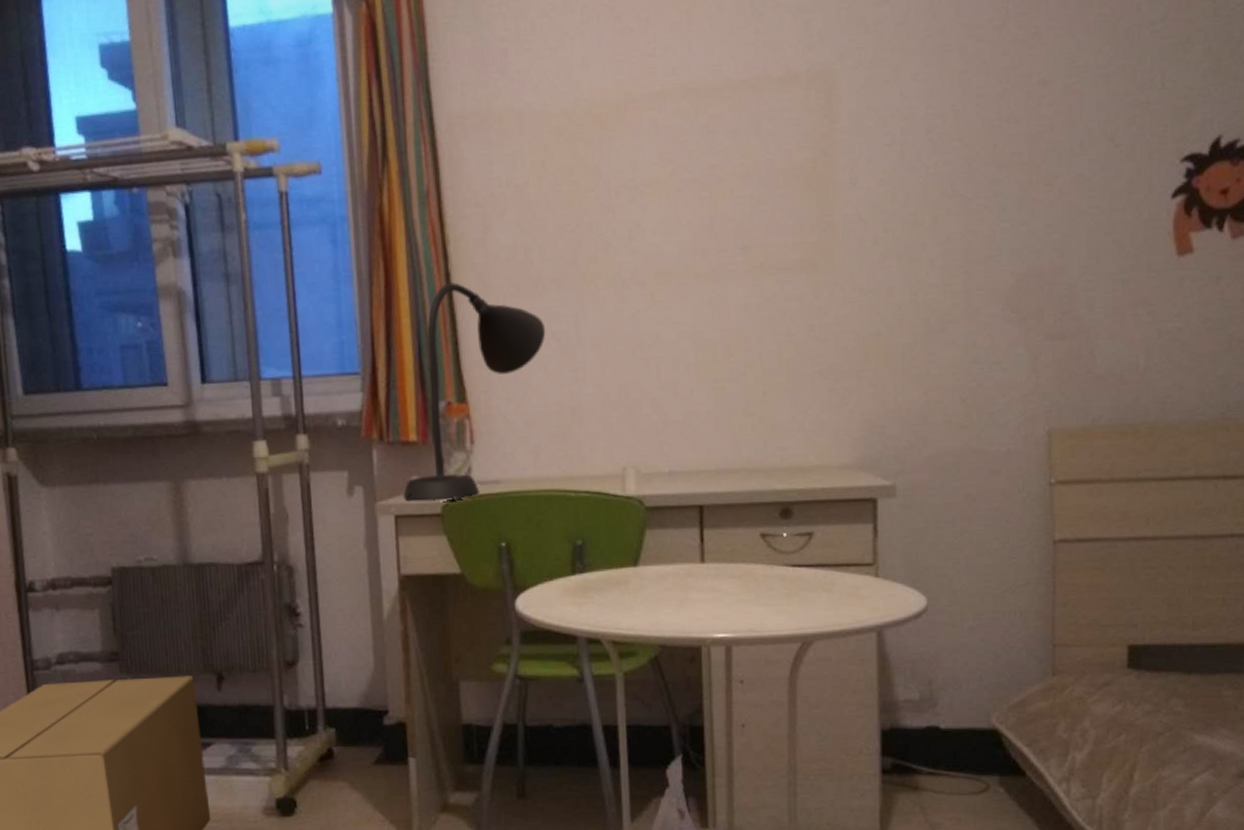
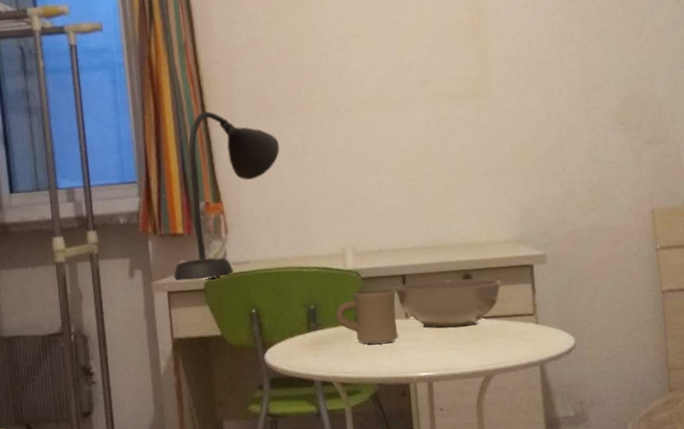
mug: none [609,523,690,594] -> present [335,289,398,344]
bowl: none [688,514,832,577] -> present [394,278,501,328]

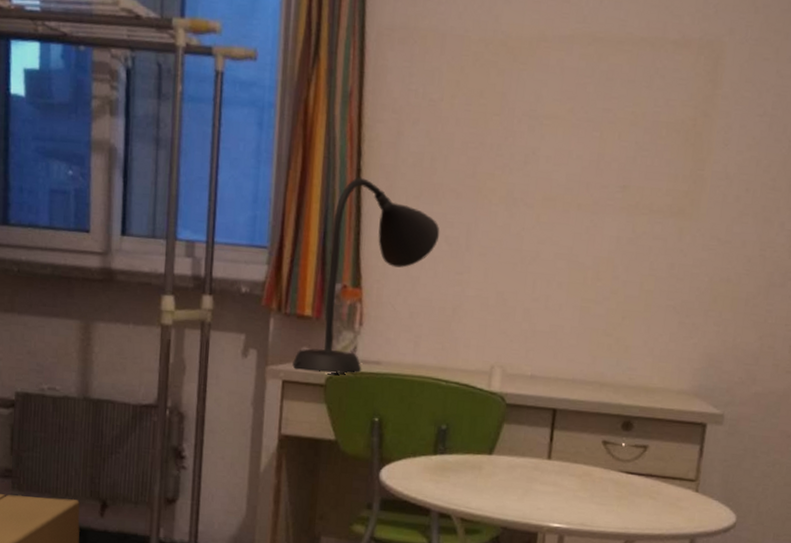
mug: present [335,289,398,344] -> none [468,418,542,483]
bowl: present [394,278,501,328] -> none [541,418,665,480]

